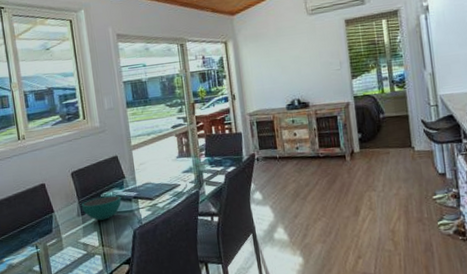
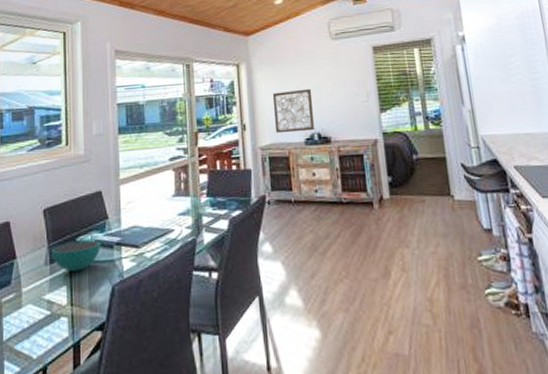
wall art: none [257,60,295,101] -> present [272,88,315,134]

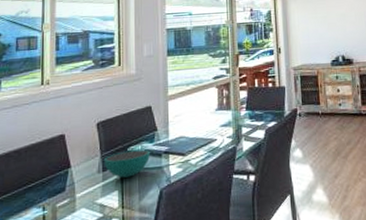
wall art: present [272,88,315,134] -> none [304,18,340,56]

